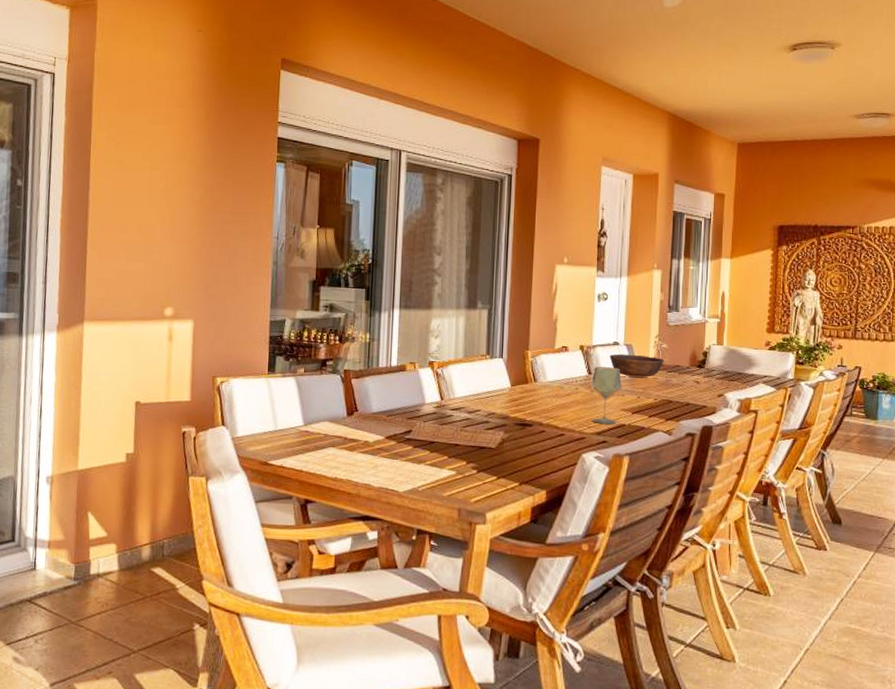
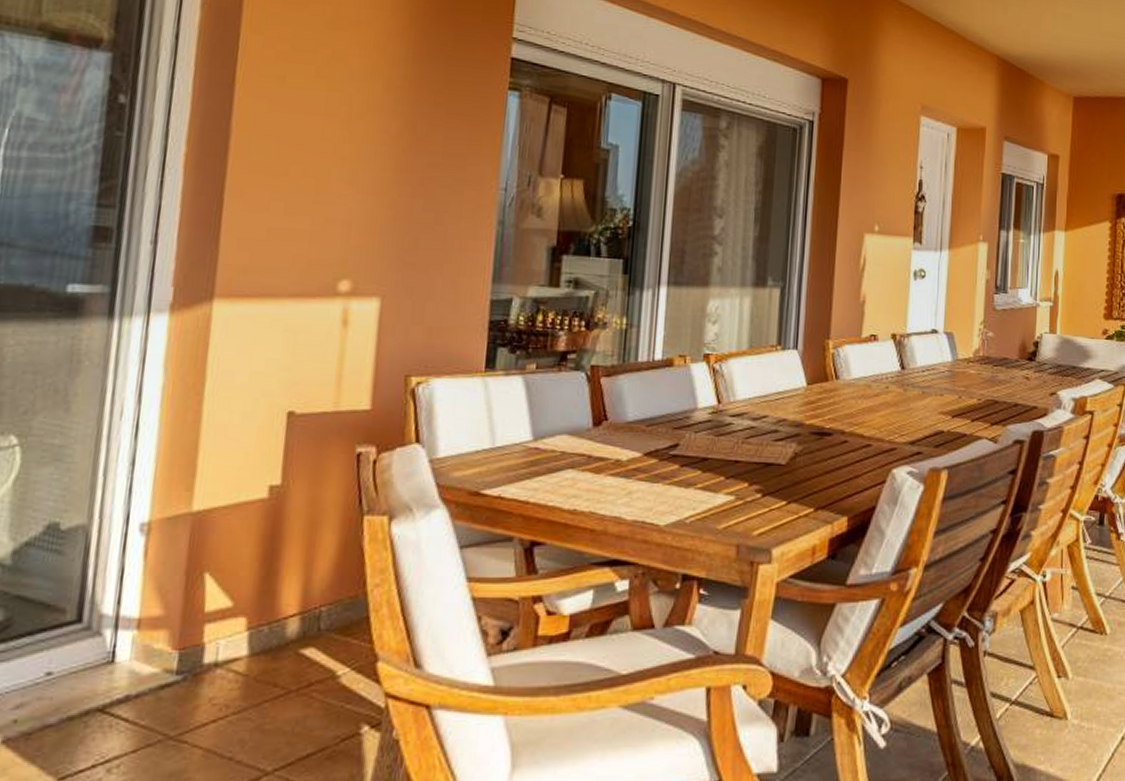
wine glass: present [590,367,623,424] -> none [903,360,942,431]
bowl: present [609,354,665,377] -> none [926,344,990,373]

